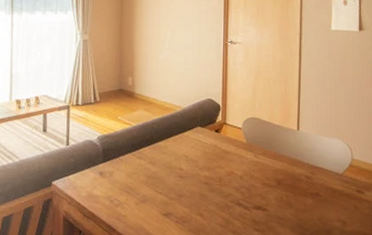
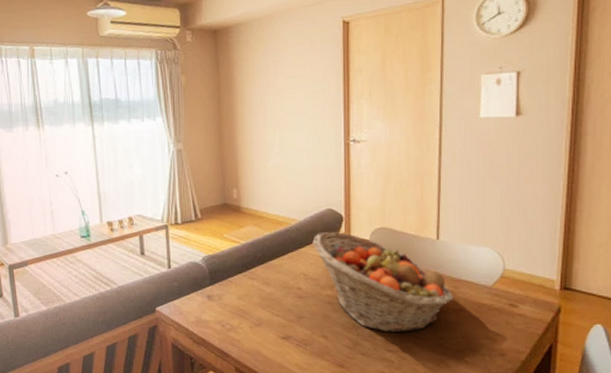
fruit basket: none [194,119,311,213] -> present [312,232,454,333]

